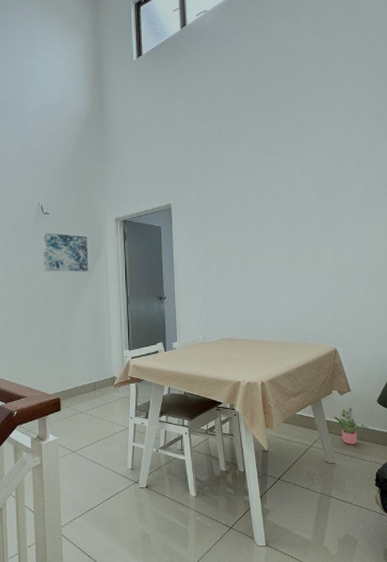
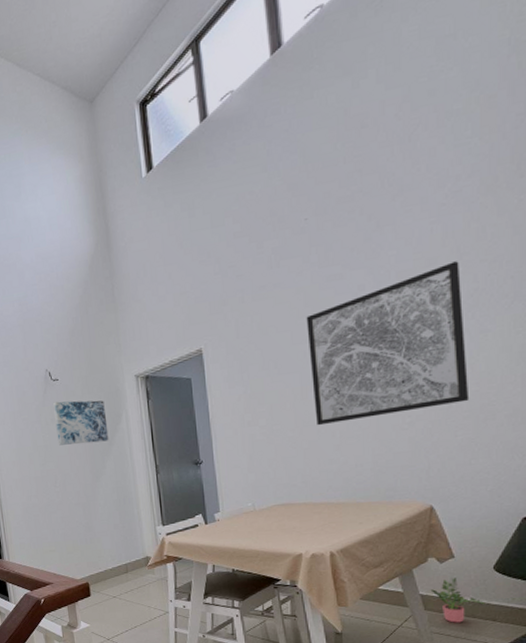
wall art: none [251,165,363,277] -> present [306,261,470,426]

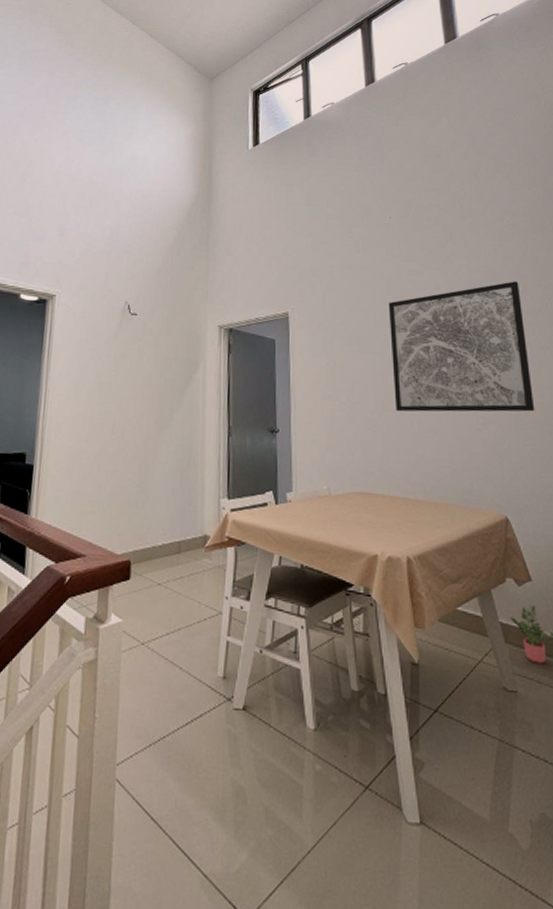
wall art: present [53,400,109,445] -> none [124,337,183,390]

